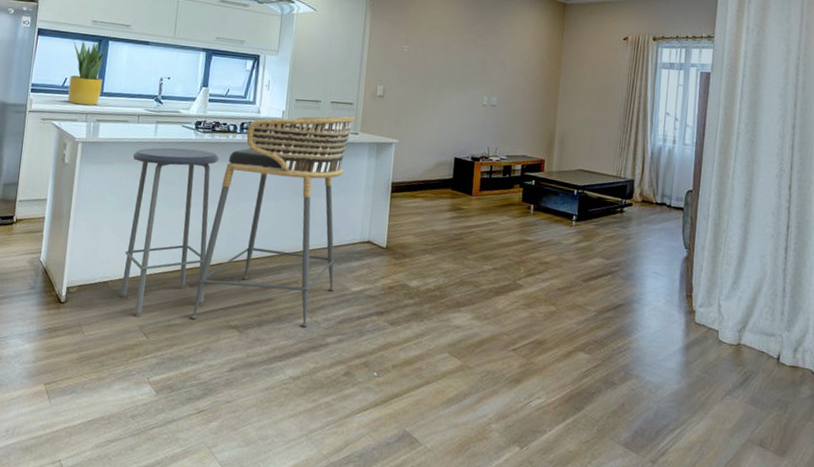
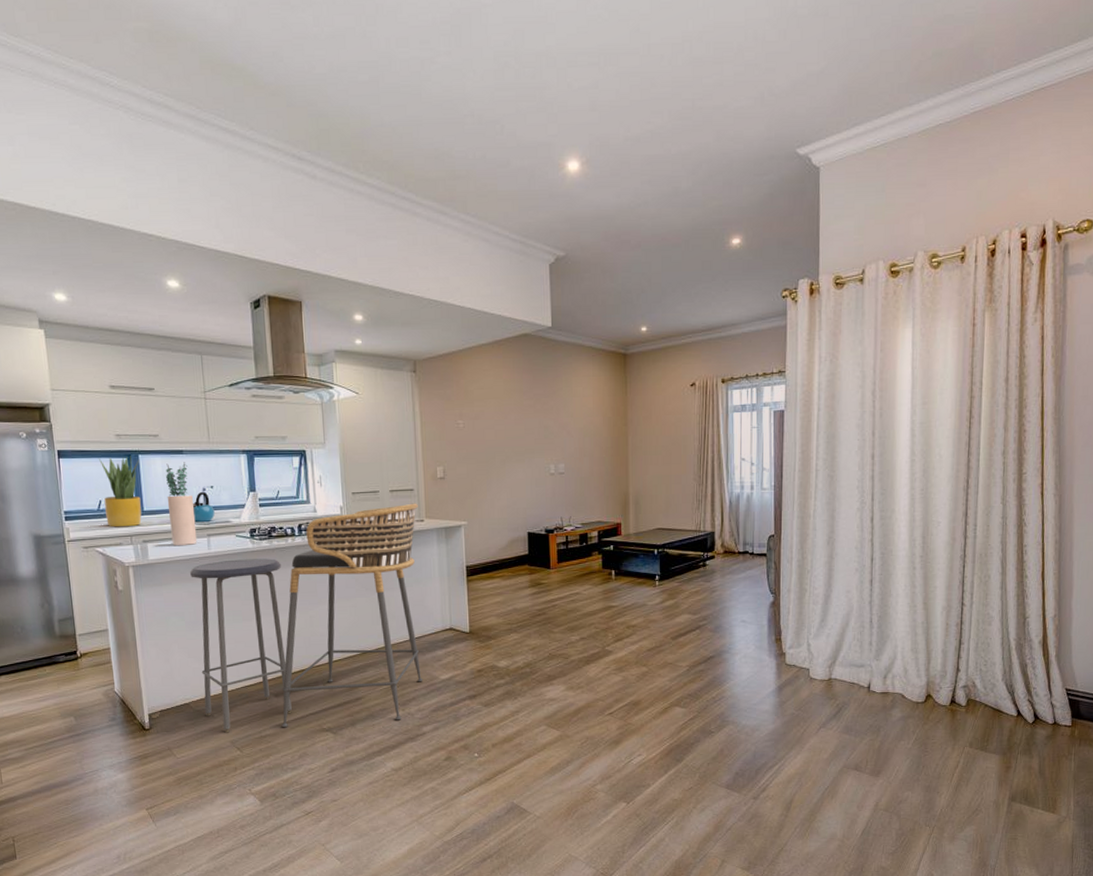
vase: none [122,52,151,129] -> present [166,462,197,546]
kettle: none [147,82,167,110] -> present [193,492,215,522]

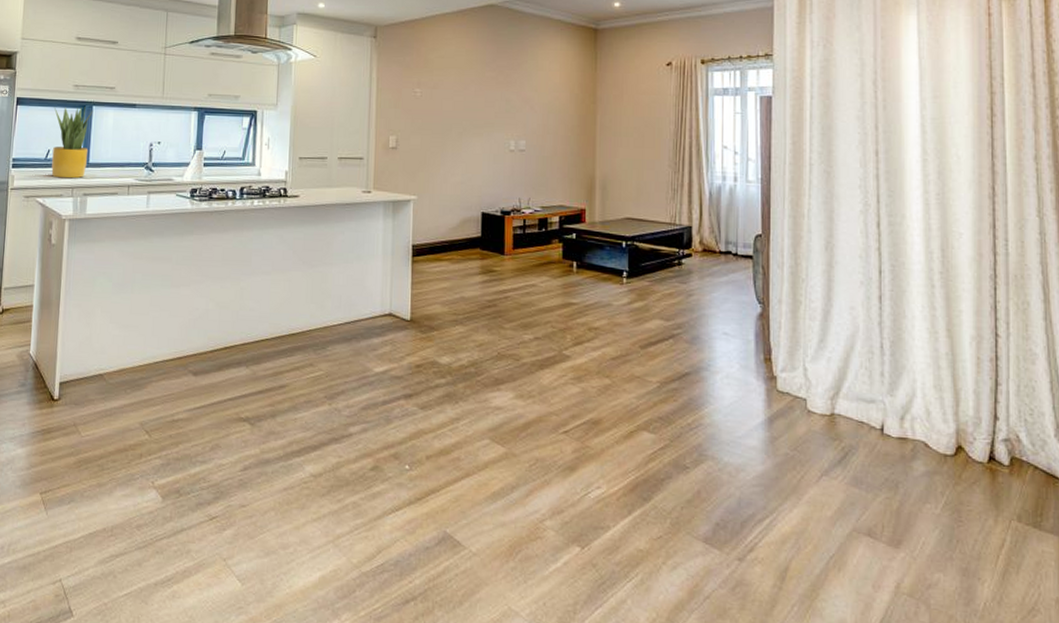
vase: present [166,462,197,546] -> none [111,116,140,202]
bar stool: present [189,558,292,733] -> none [118,220,219,412]
kettle: present [193,492,215,522] -> none [137,147,158,178]
bar stool: present [281,503,423,728] -> none [196,172,366,416]

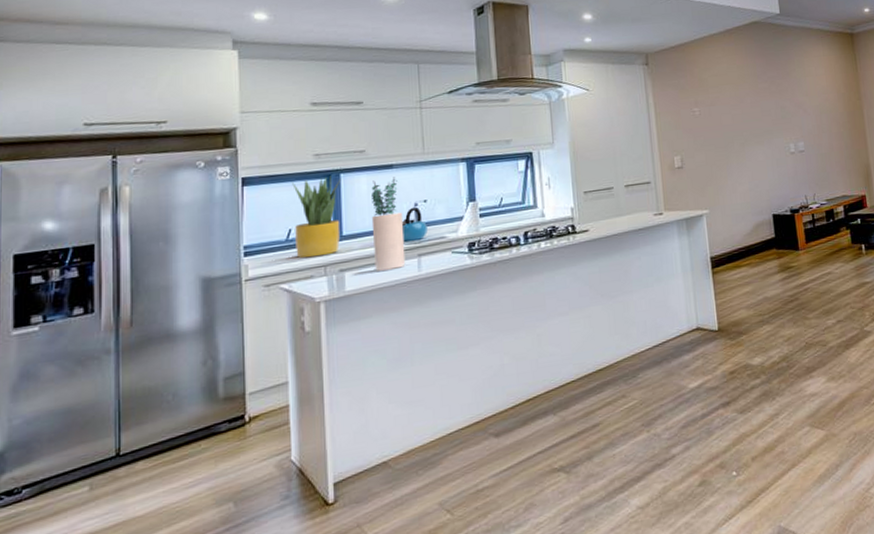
vase: none [111,116,140,202] -> present [371,177,406,272]
kettle: none [137,147,158,178] -> present [402,207,428,242]

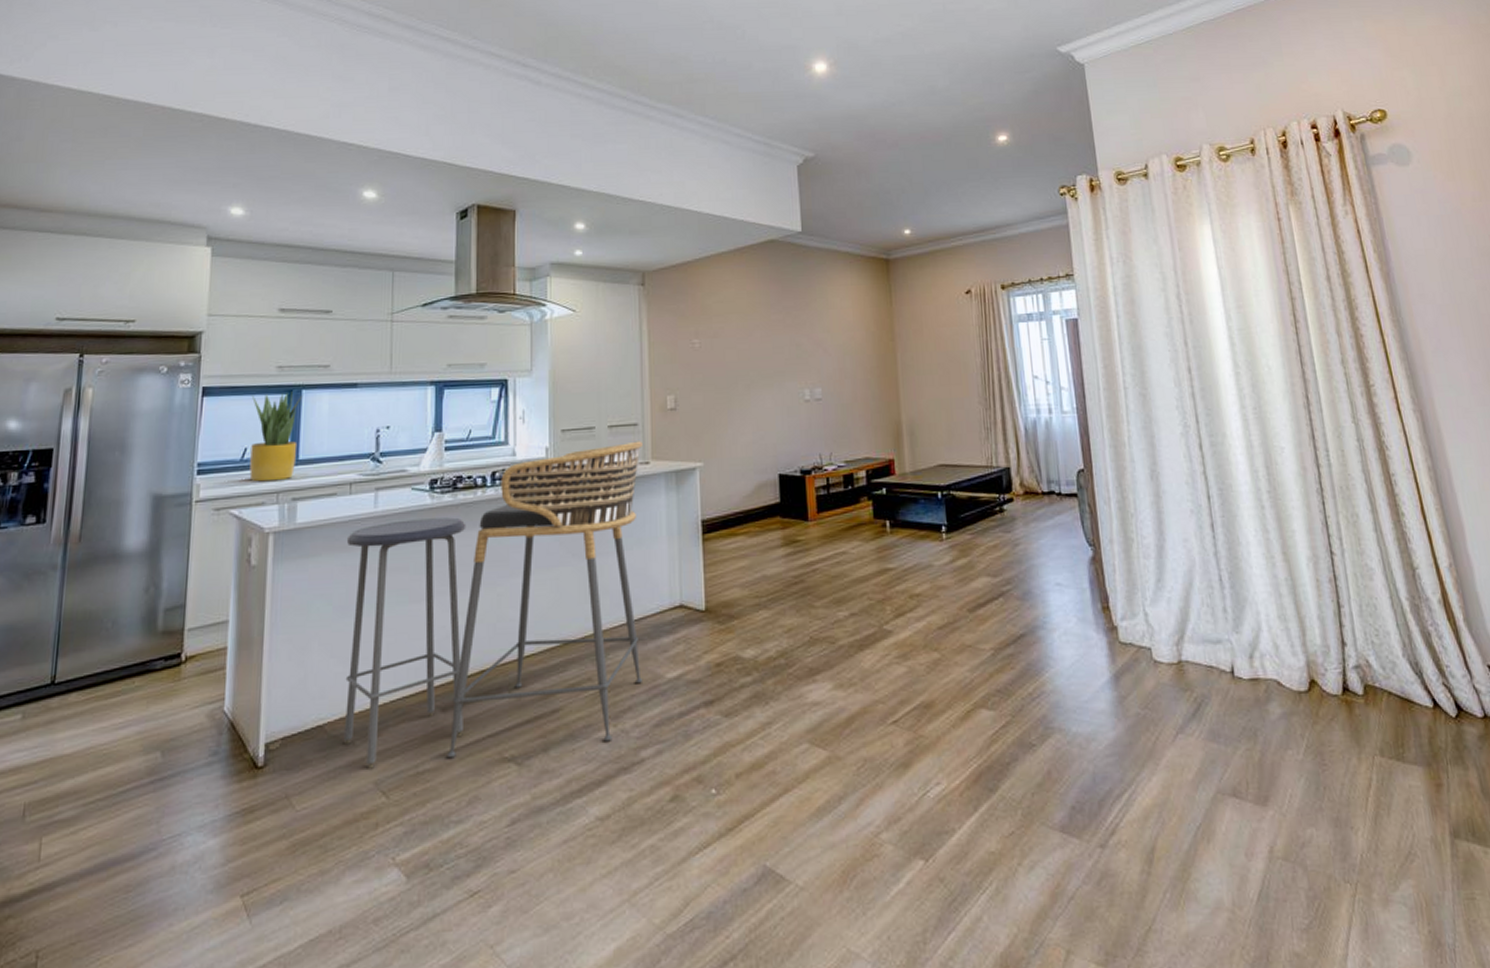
vase: present [371,177,406,272] -> none [329,397,364,505]
bar stool: none [394,273,516,493] -> present [343,517,466,769]
kettle: present [402,207,428,242] -> none [361,434,388,472]
bar stool: none [502,196,670,476] -> present [446,441,643,759]

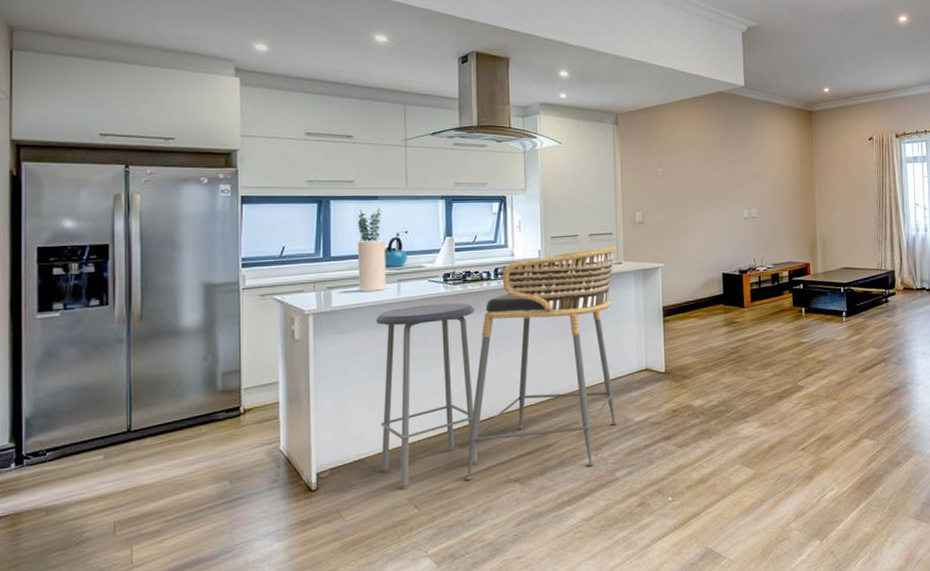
planter: present [249,391,303,482] -> none [285,201,331,274]
vase: none [329,397,364,505] -> present [357,207,387,293]
kettle: none [361,434,388,472] -> present [385,237,407,267]

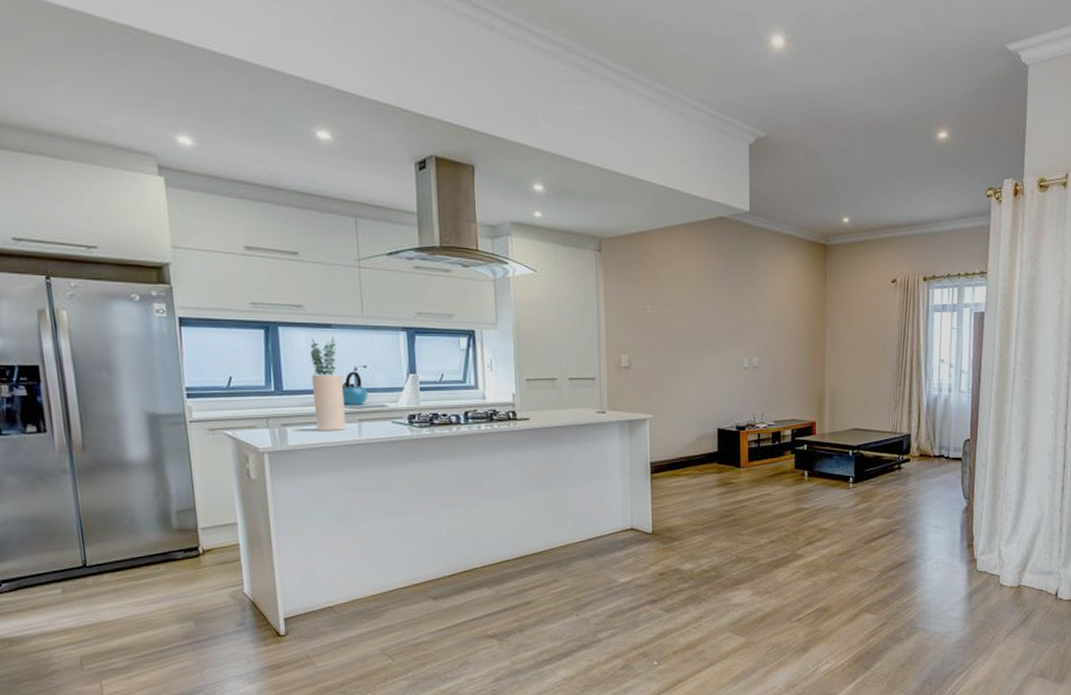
bar stool: present [375,303,477,490] -> none [336,448,452,639]
bar stool: present [465,246,618,481] -> none [439,393,600,634]

